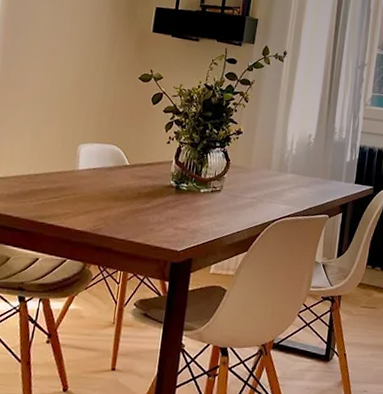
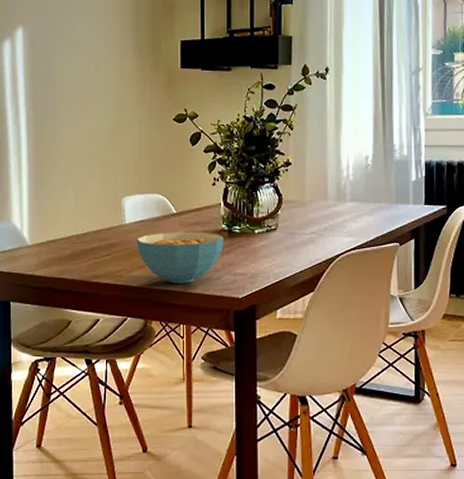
cereal bowl: none [86,182,171,232] -> present [136,231,224,283]

